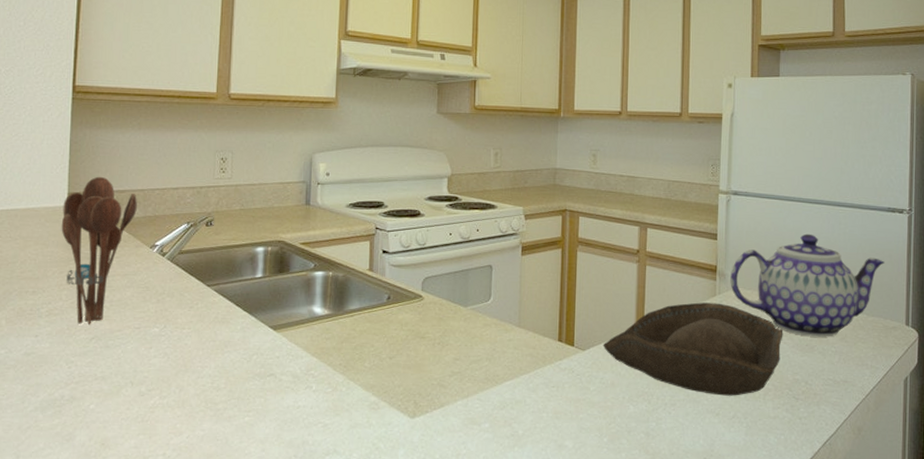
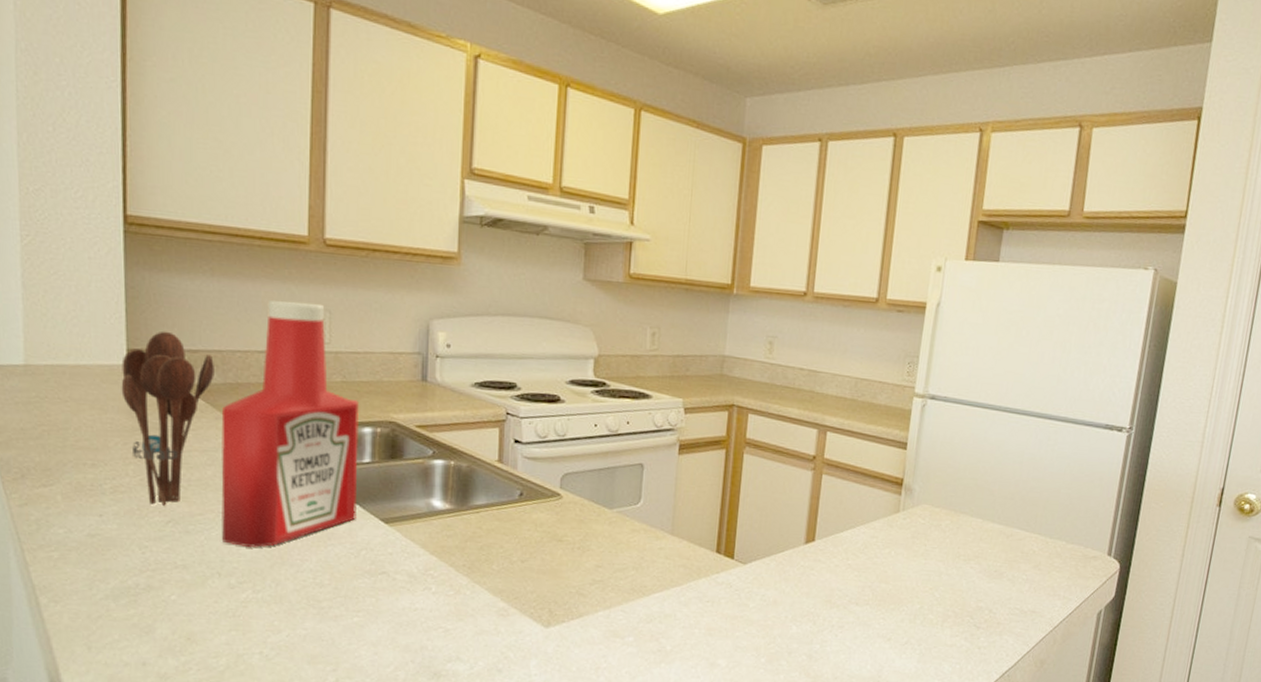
ketchup bottle: none [136,145,254,357] -> present [221,300,359,547]
bowl: present [603,302,784,396] -> none [766,518,971,621]
teapot: present [730,233,884,337] -> none [916,448,1094,564]

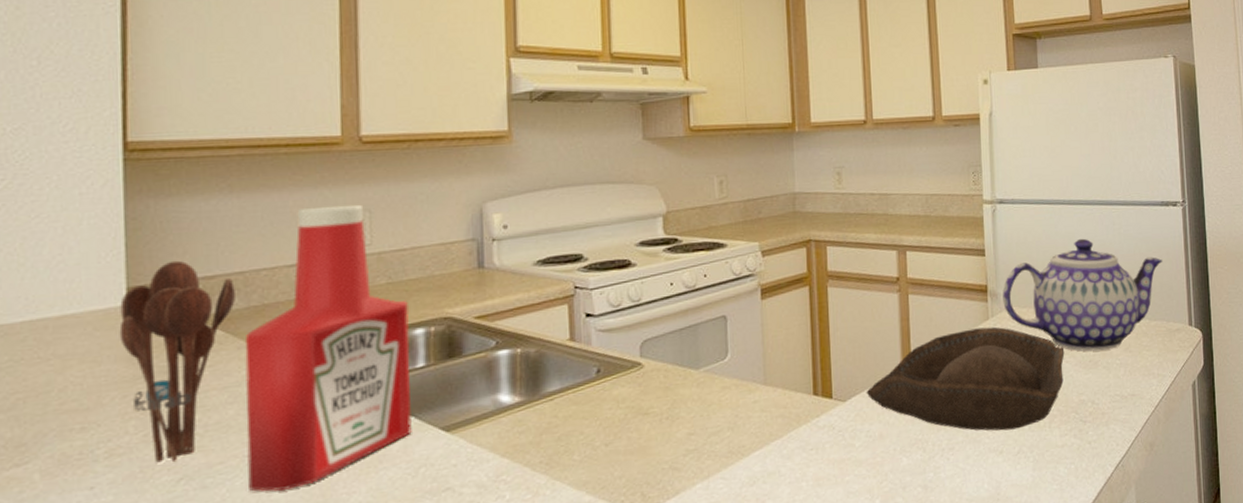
bowl: none [766,518,971,621] -> present [866,326,1065,431]
teapot: none [916,448,1094,564] -> present [1002,238,1162,352]

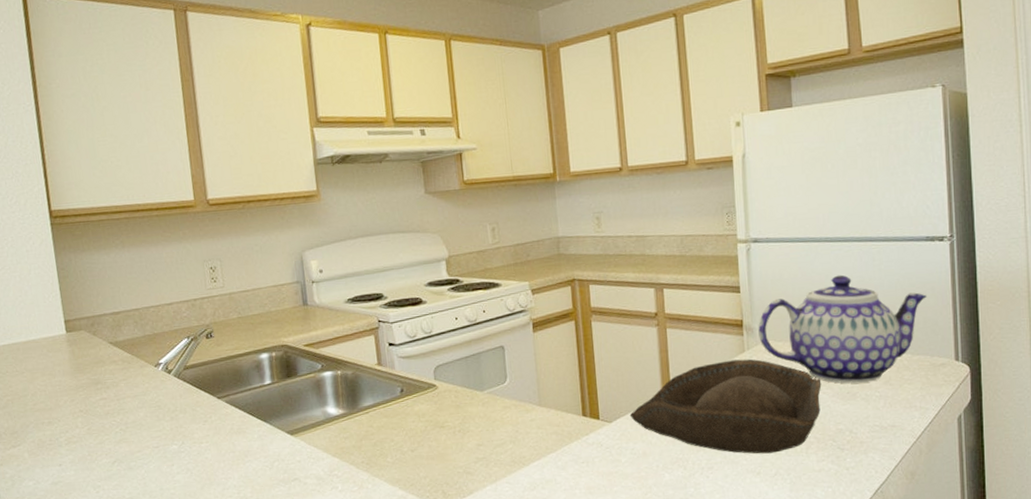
utensil holder: present [119,260,235,463] -> none [61,300,136,450]
ketchup bottle: present [244,204,412,492] -> none [144,254,266,474]

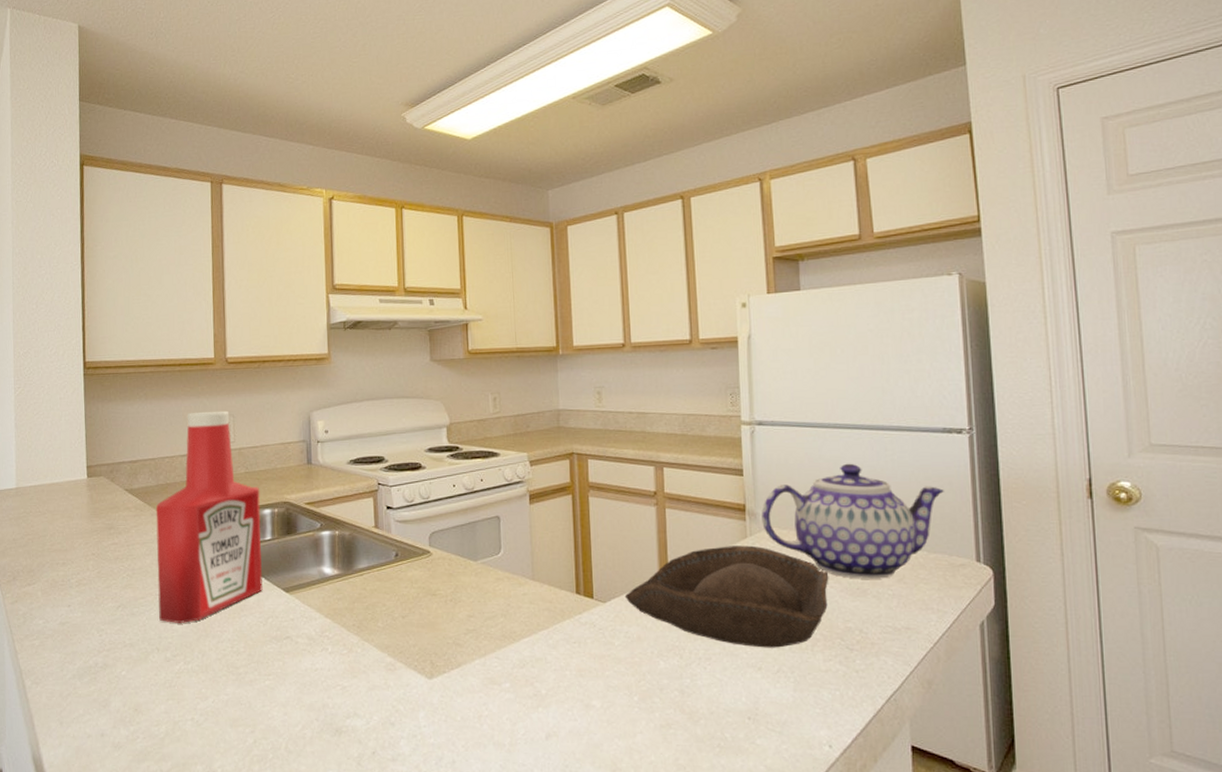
ketchup bottle: none [144,254,266,474] -> present [155,410,263,623]

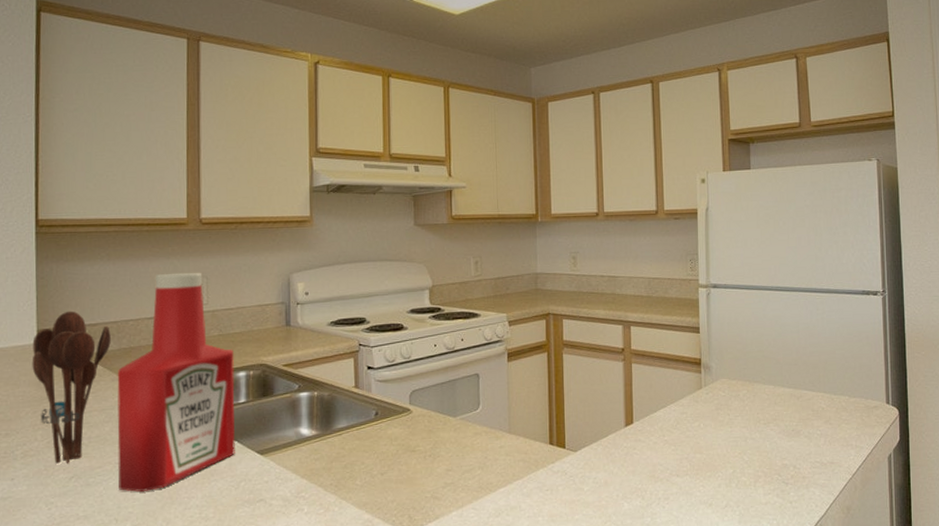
utensil holder: none [83,448,150,594] -> present [32,310,111,465]
bowl: present [624,545,829,648] -> none [594,395,770,486]
teapot: present [761,463,944,579] -> none [715,321,862,422]

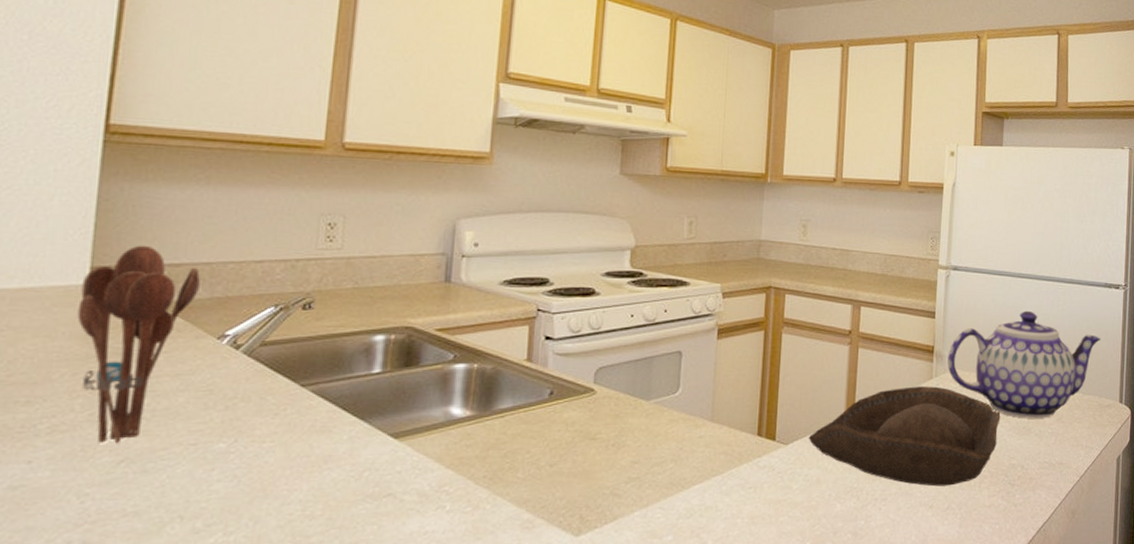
ketchup bottle: present [117,272,235,492] -> none [190,207,371,482]
bowl: none [594,395,770,486] -> present [808,386,1001,487]
teapot: none [715,321,862,422] -> present [947,310,1101,419]

